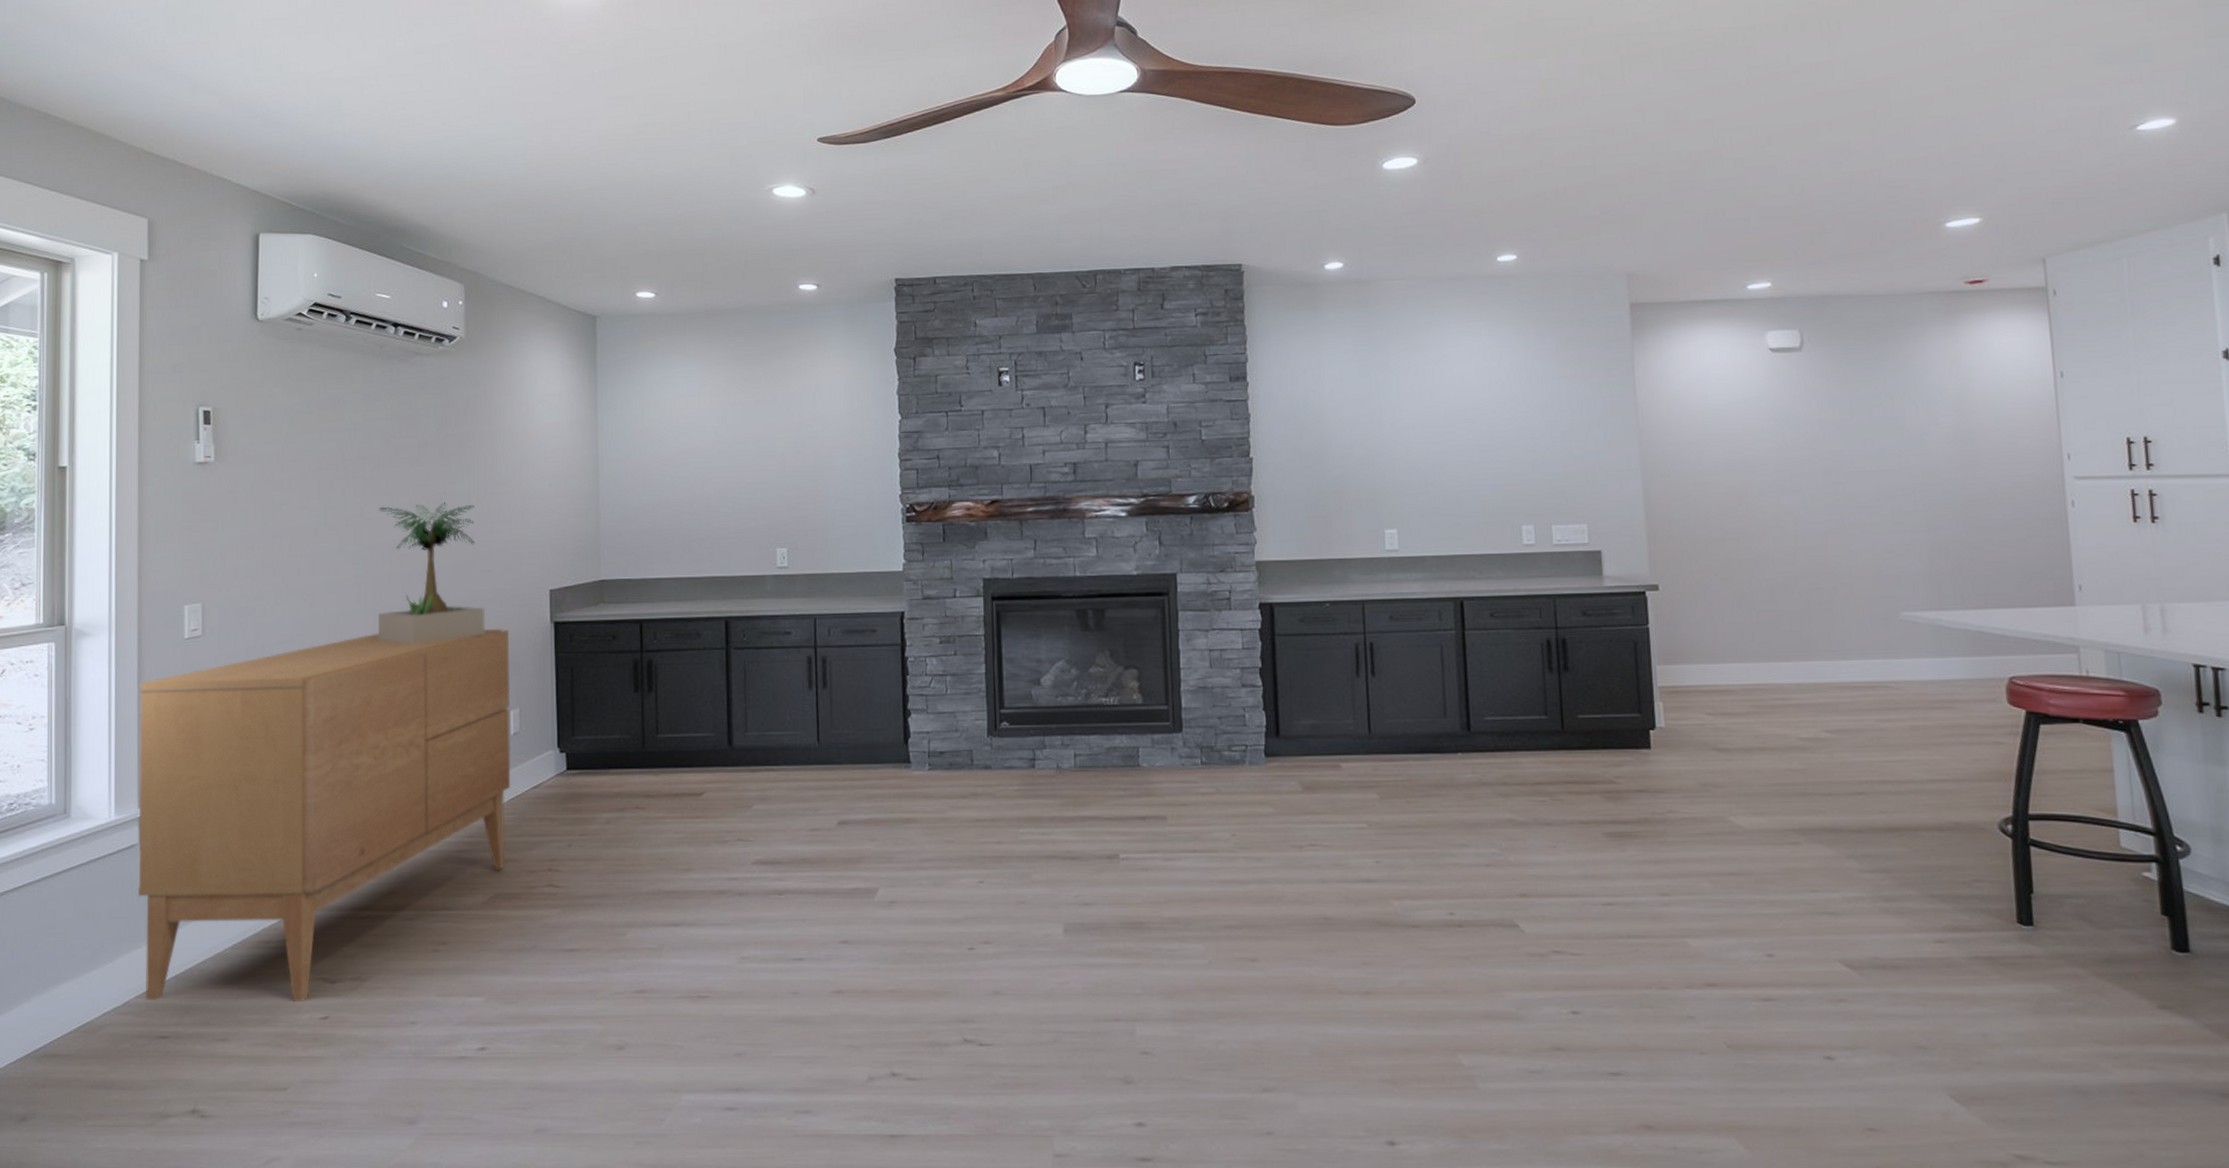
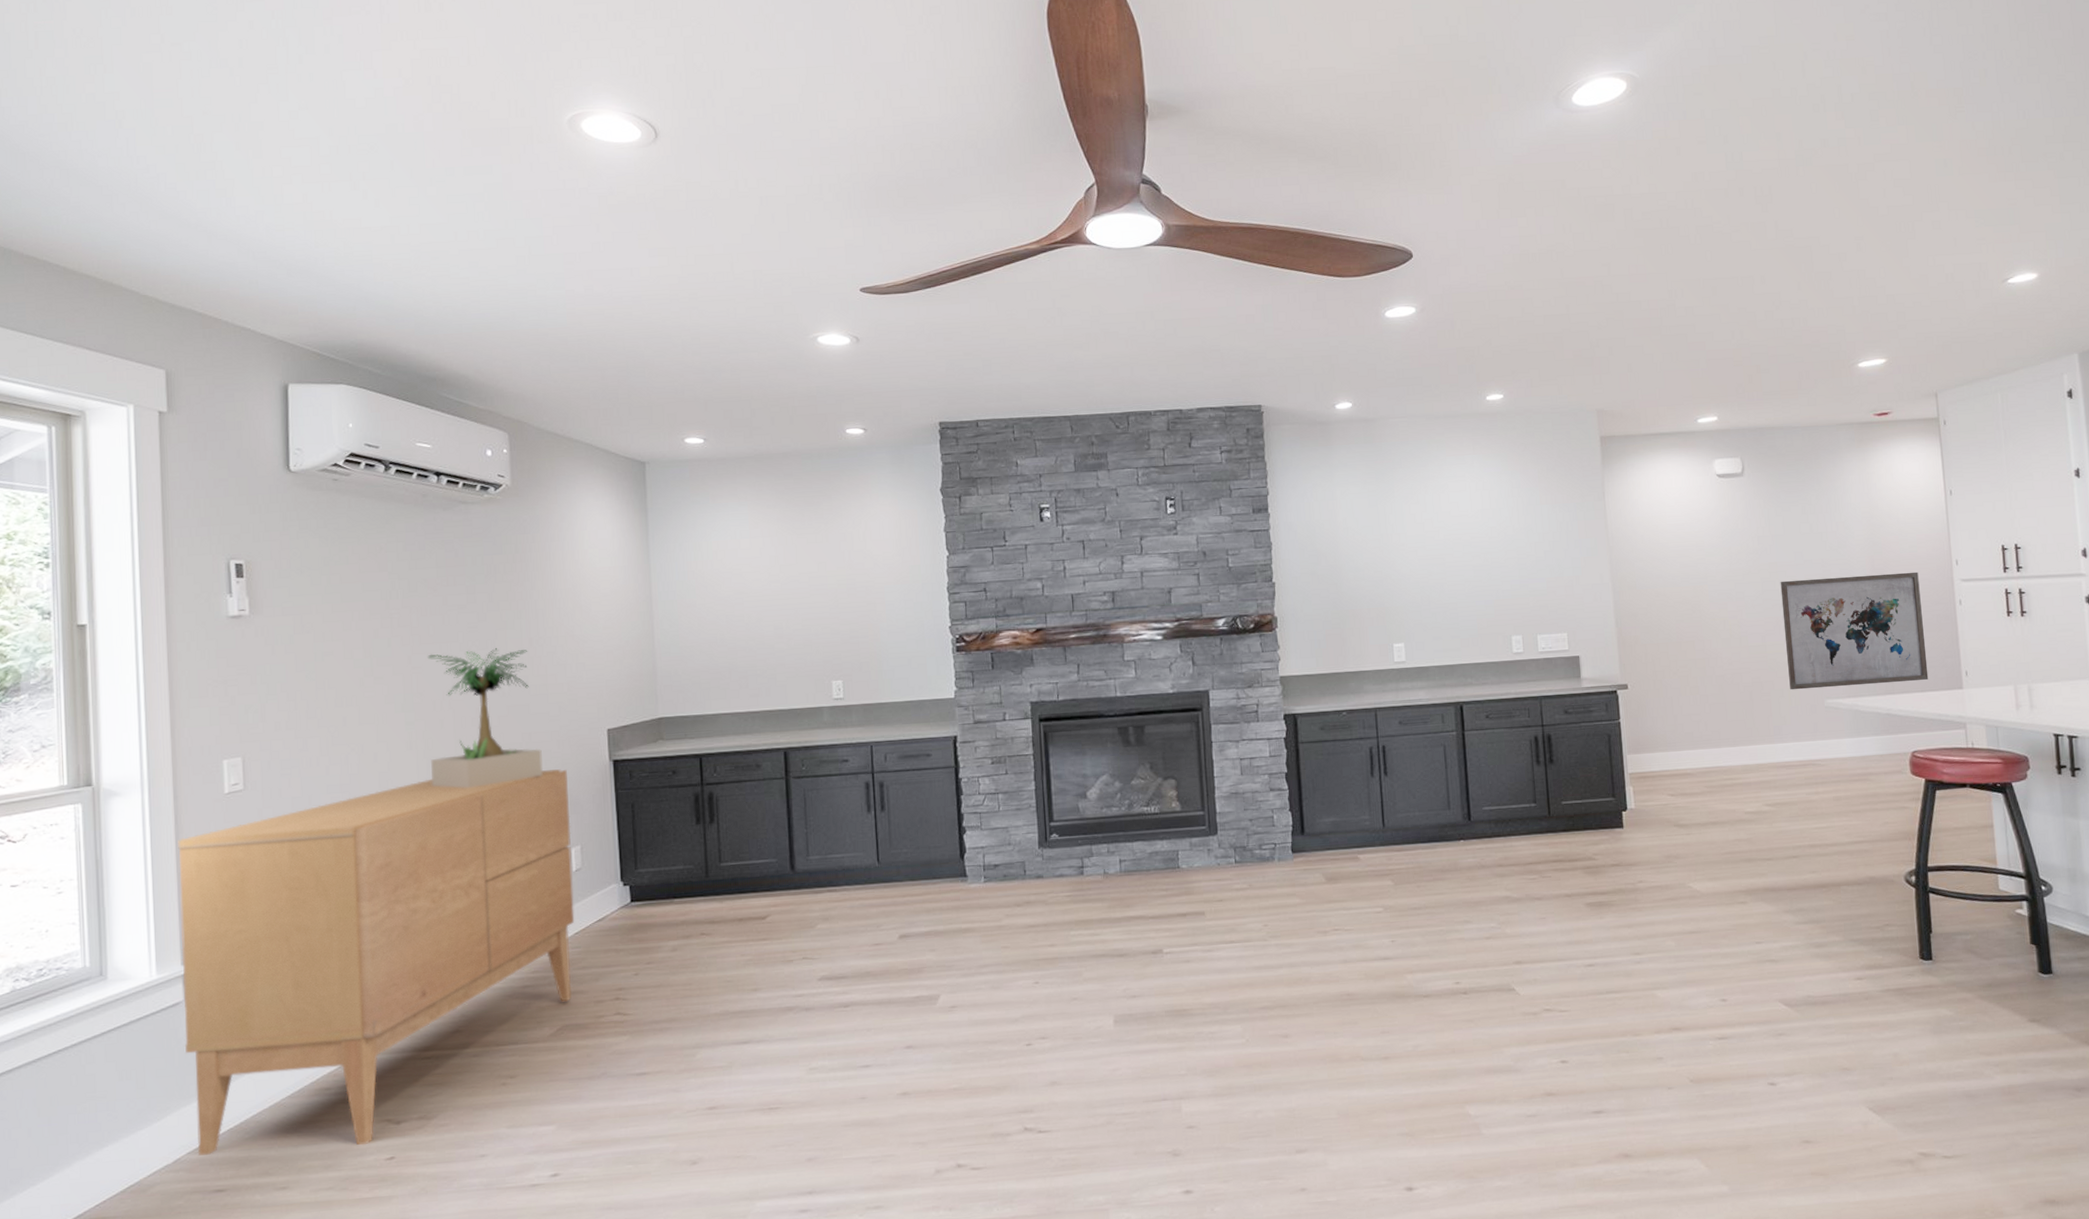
wall art: none [1845,466,2032,599] -> present [1780,571,1929,690]

